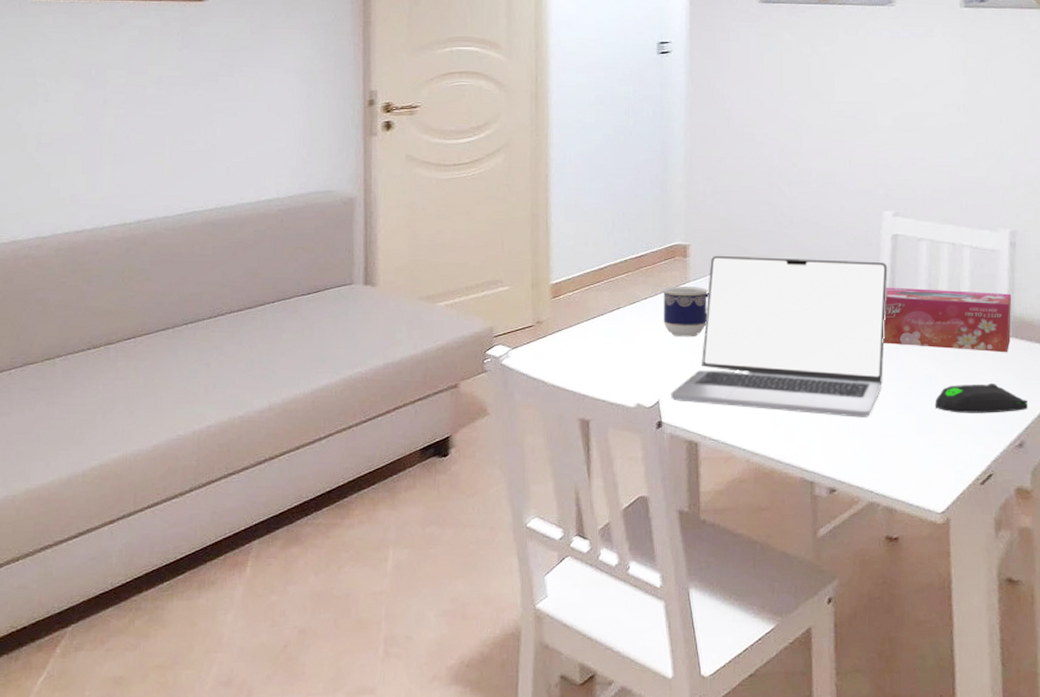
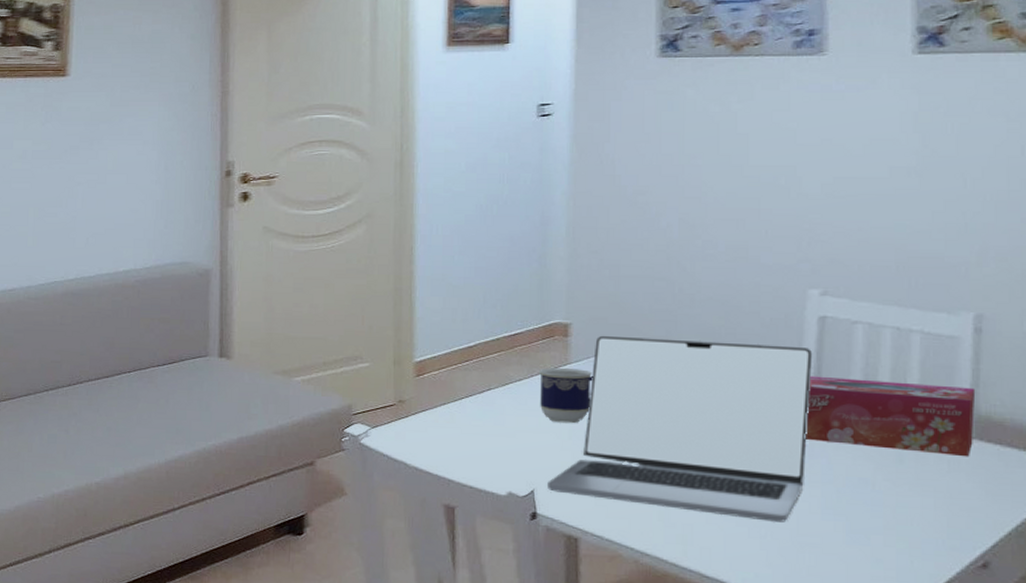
computer mouse: present [935,383,1029,413] -> none [871,491,996,527]

